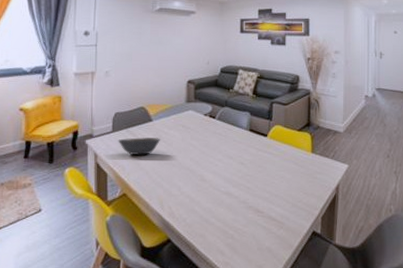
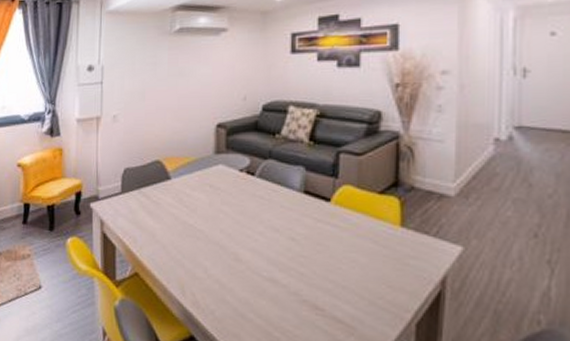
bowl: present [118,137,161,155] -> none [128,200,182,224]

